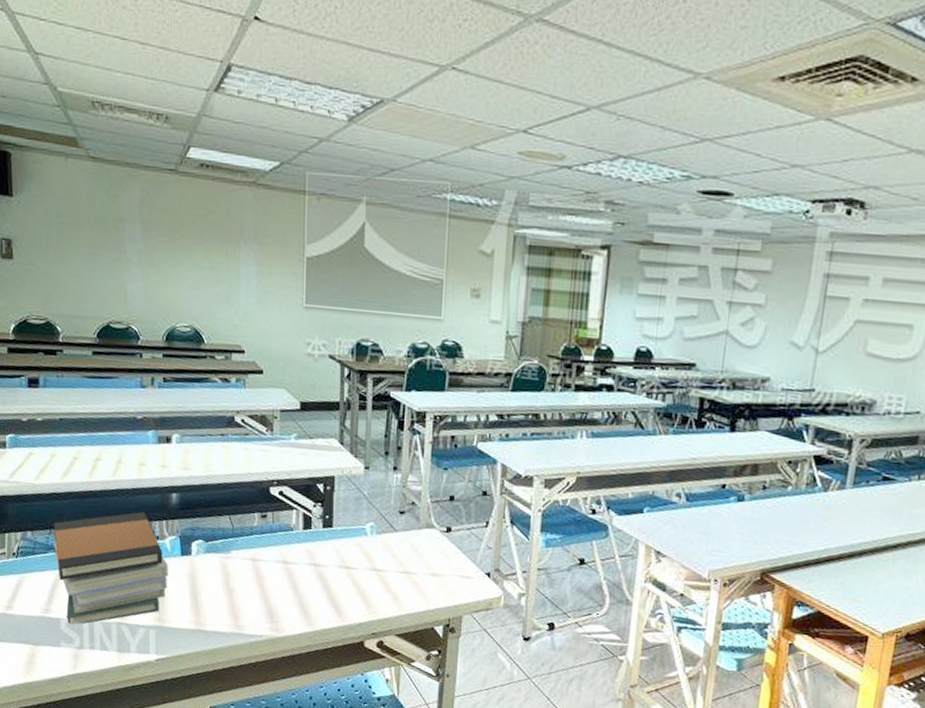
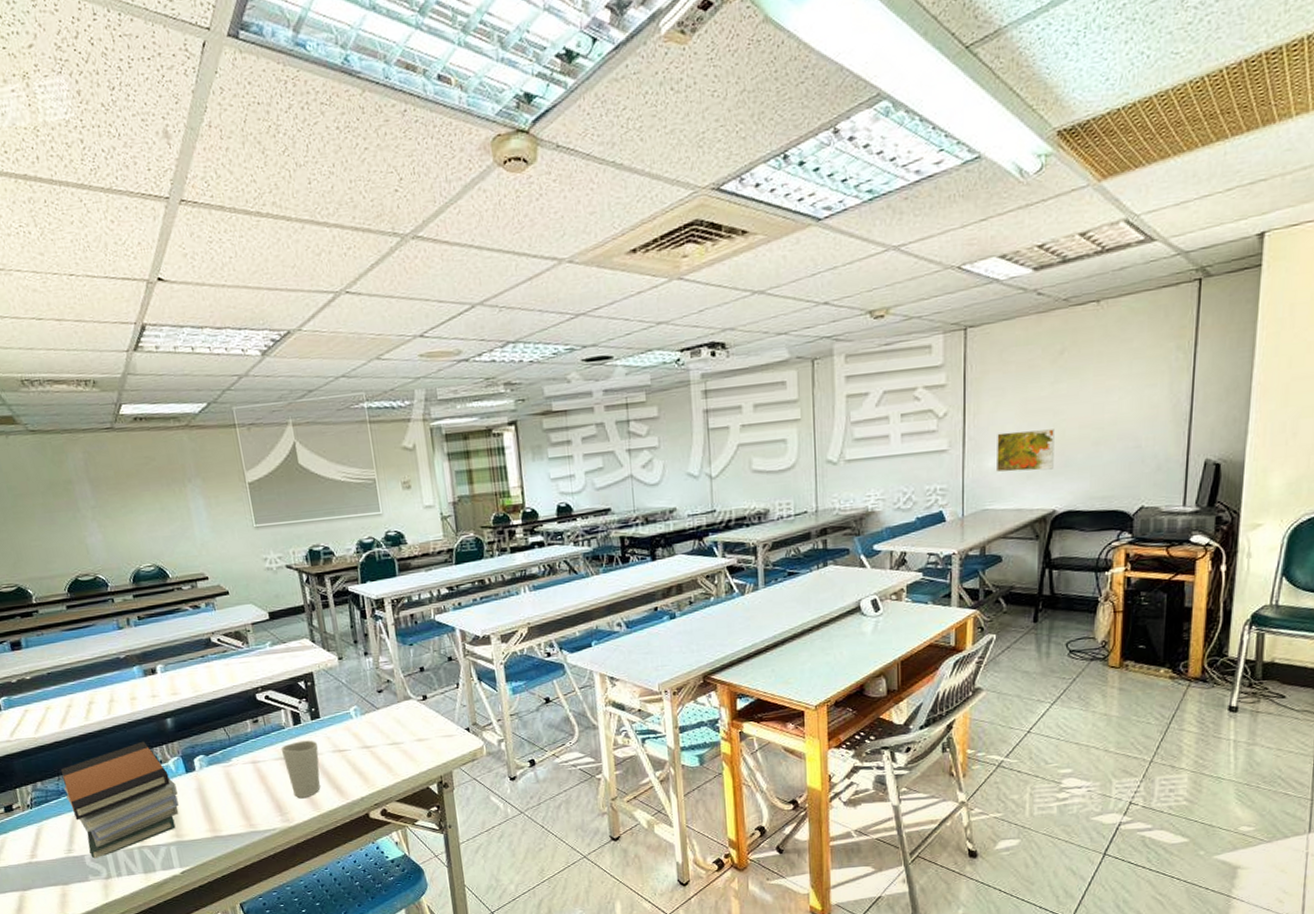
cup: none [284,547,324,610] -> present [281,740,320,799]

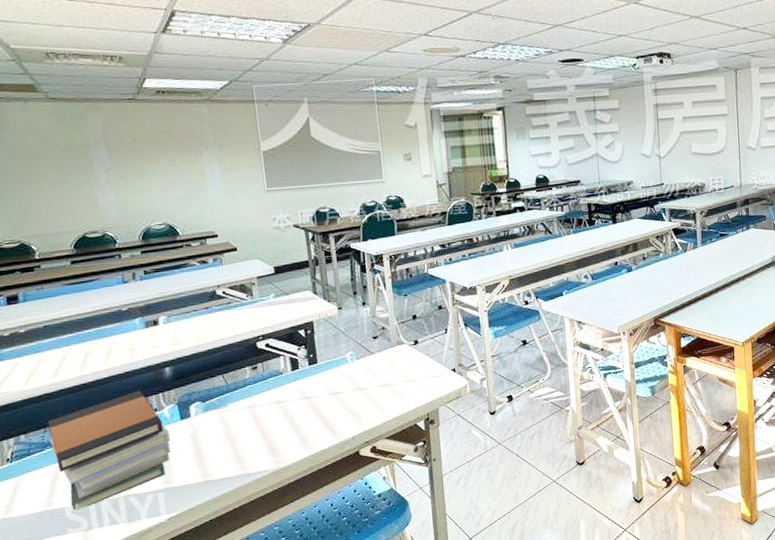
cup: present [281,740,320,799] -> none [277,384,314,440]

